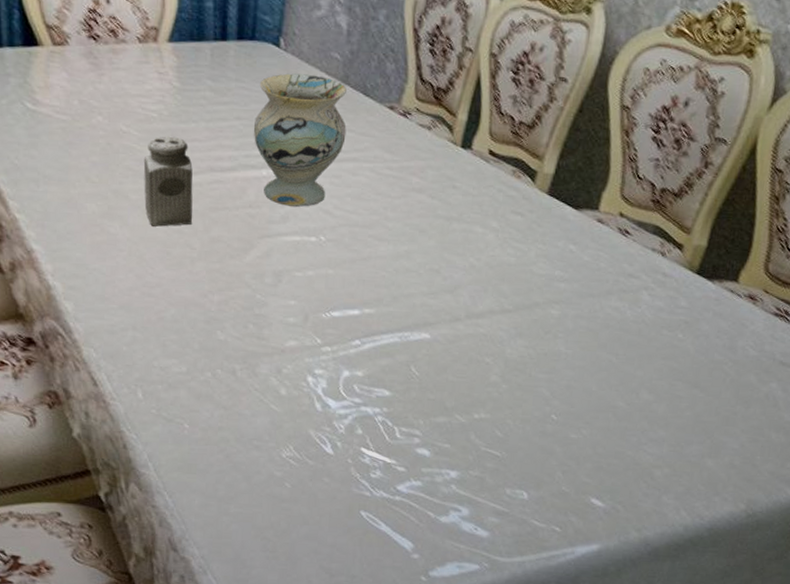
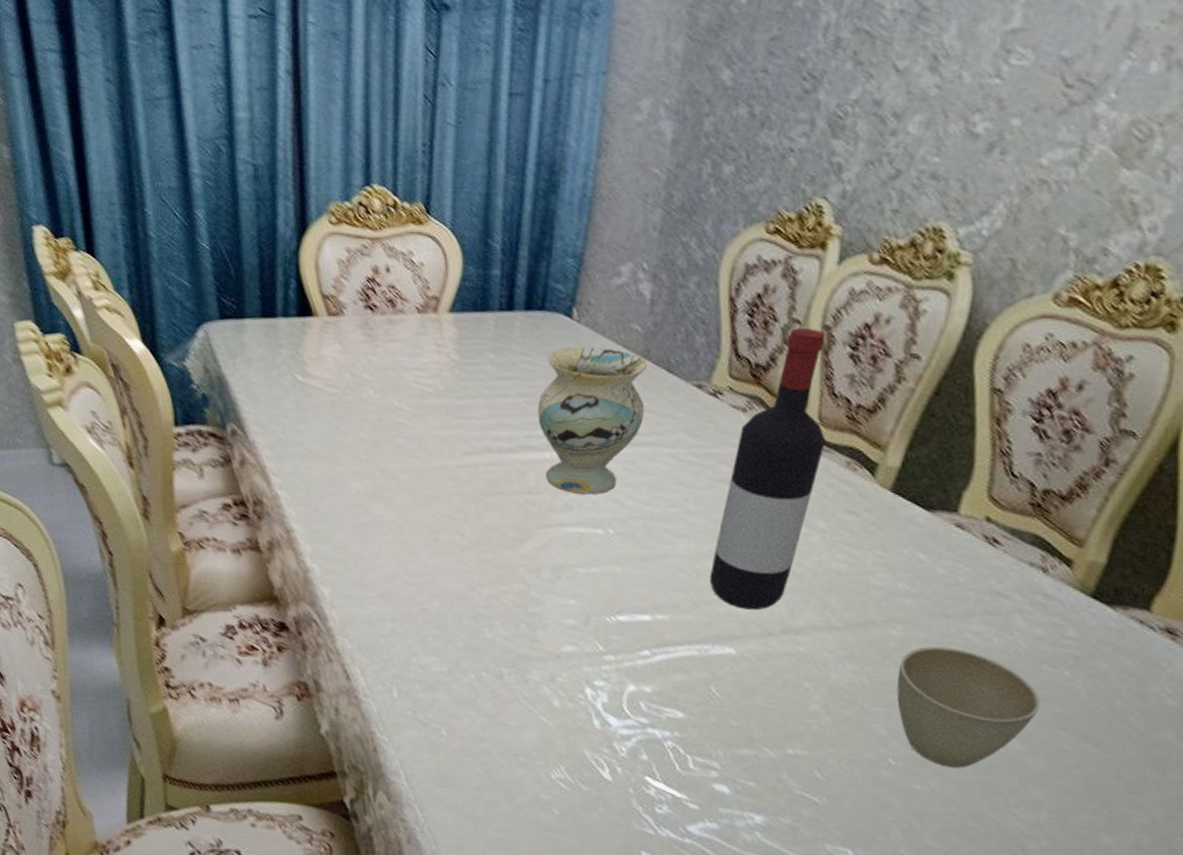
salt shaker: present [143,136,193,227] -> none [413,413,468,510]
wine bottle: none [406,56,496,300] -> present [709,328,827,610]
cup: none [556,320,662,418] -> present [896,646,1041,768]

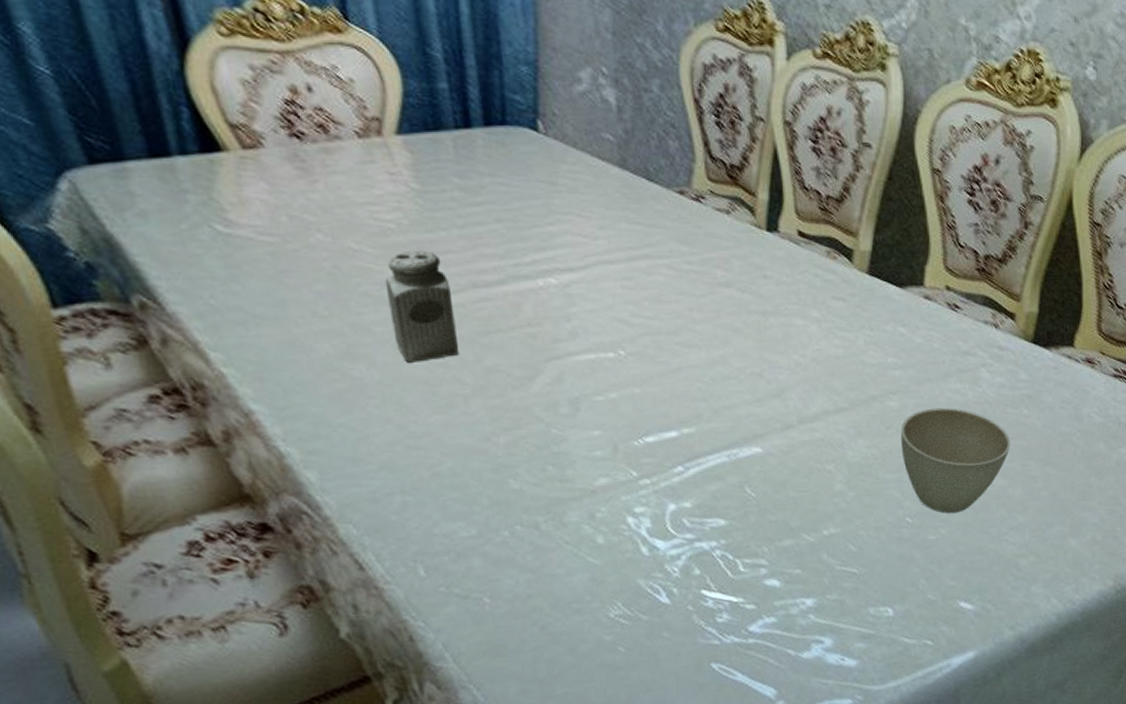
salt shaker: none [413,413,468,510] -> present [385,250,460,363]
vase: present [537,346,647,495] -> none [519,161,633,319]
wine bottle: present [709,328,827,610] -> none [725,126,806,408]

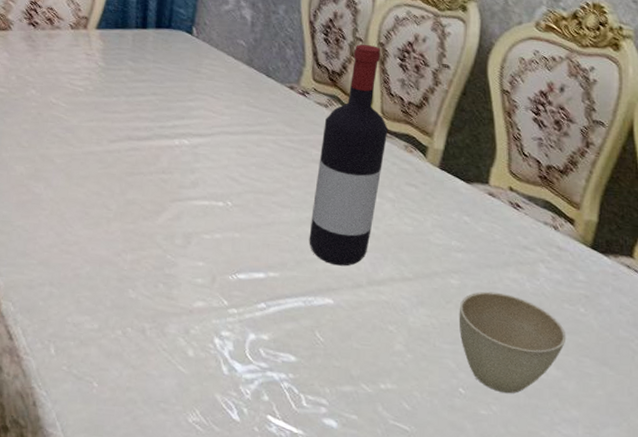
salt shaker: present [385,250,460,363] -> none [68,108,113,189]
wine bottle: none [725,126,806,408] -> present [309,44,389,266]

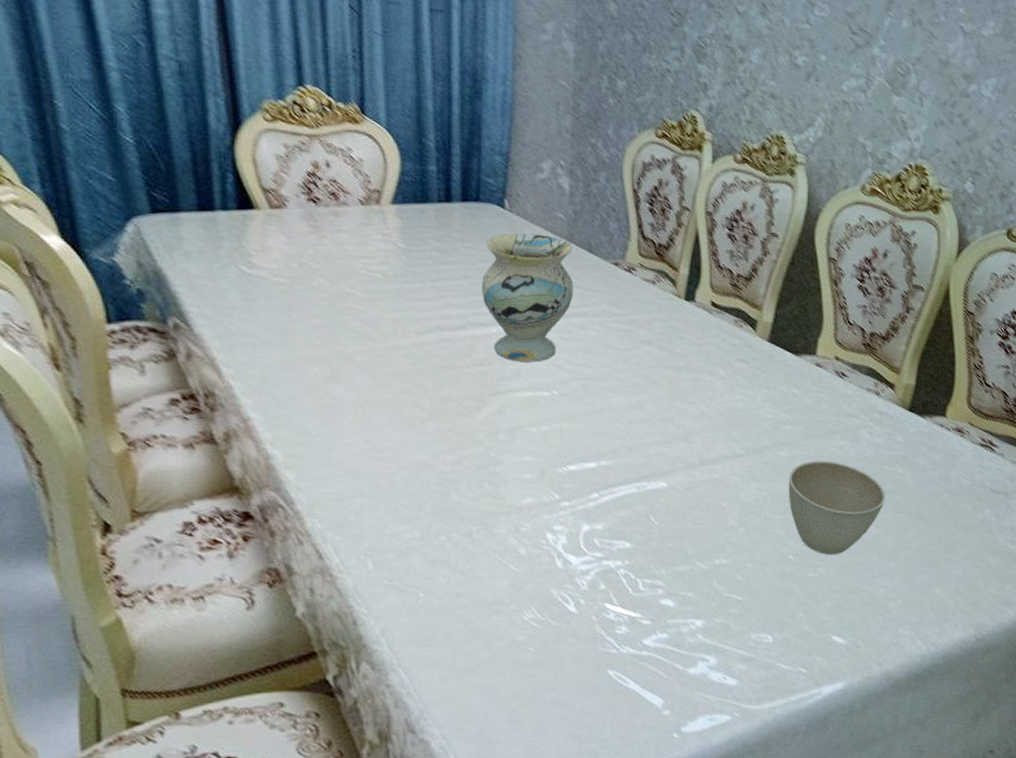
vase: none [167,56,251,174] -> present [481,233,574,362]
wine bottle: present [309,44,389,266] -> none [640,214,718,448]

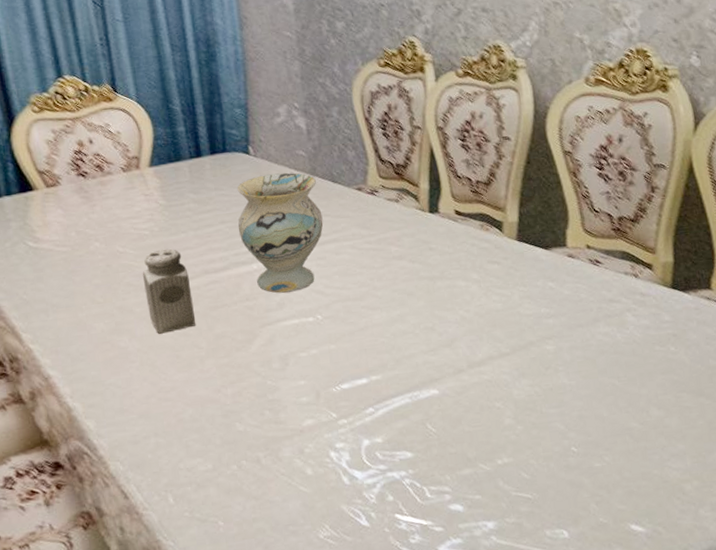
salt shaker: none [368,296,422,388] -> present [142,248,196,334]
cup: present [788,460,886,555] -> none [558,348,663,443]

